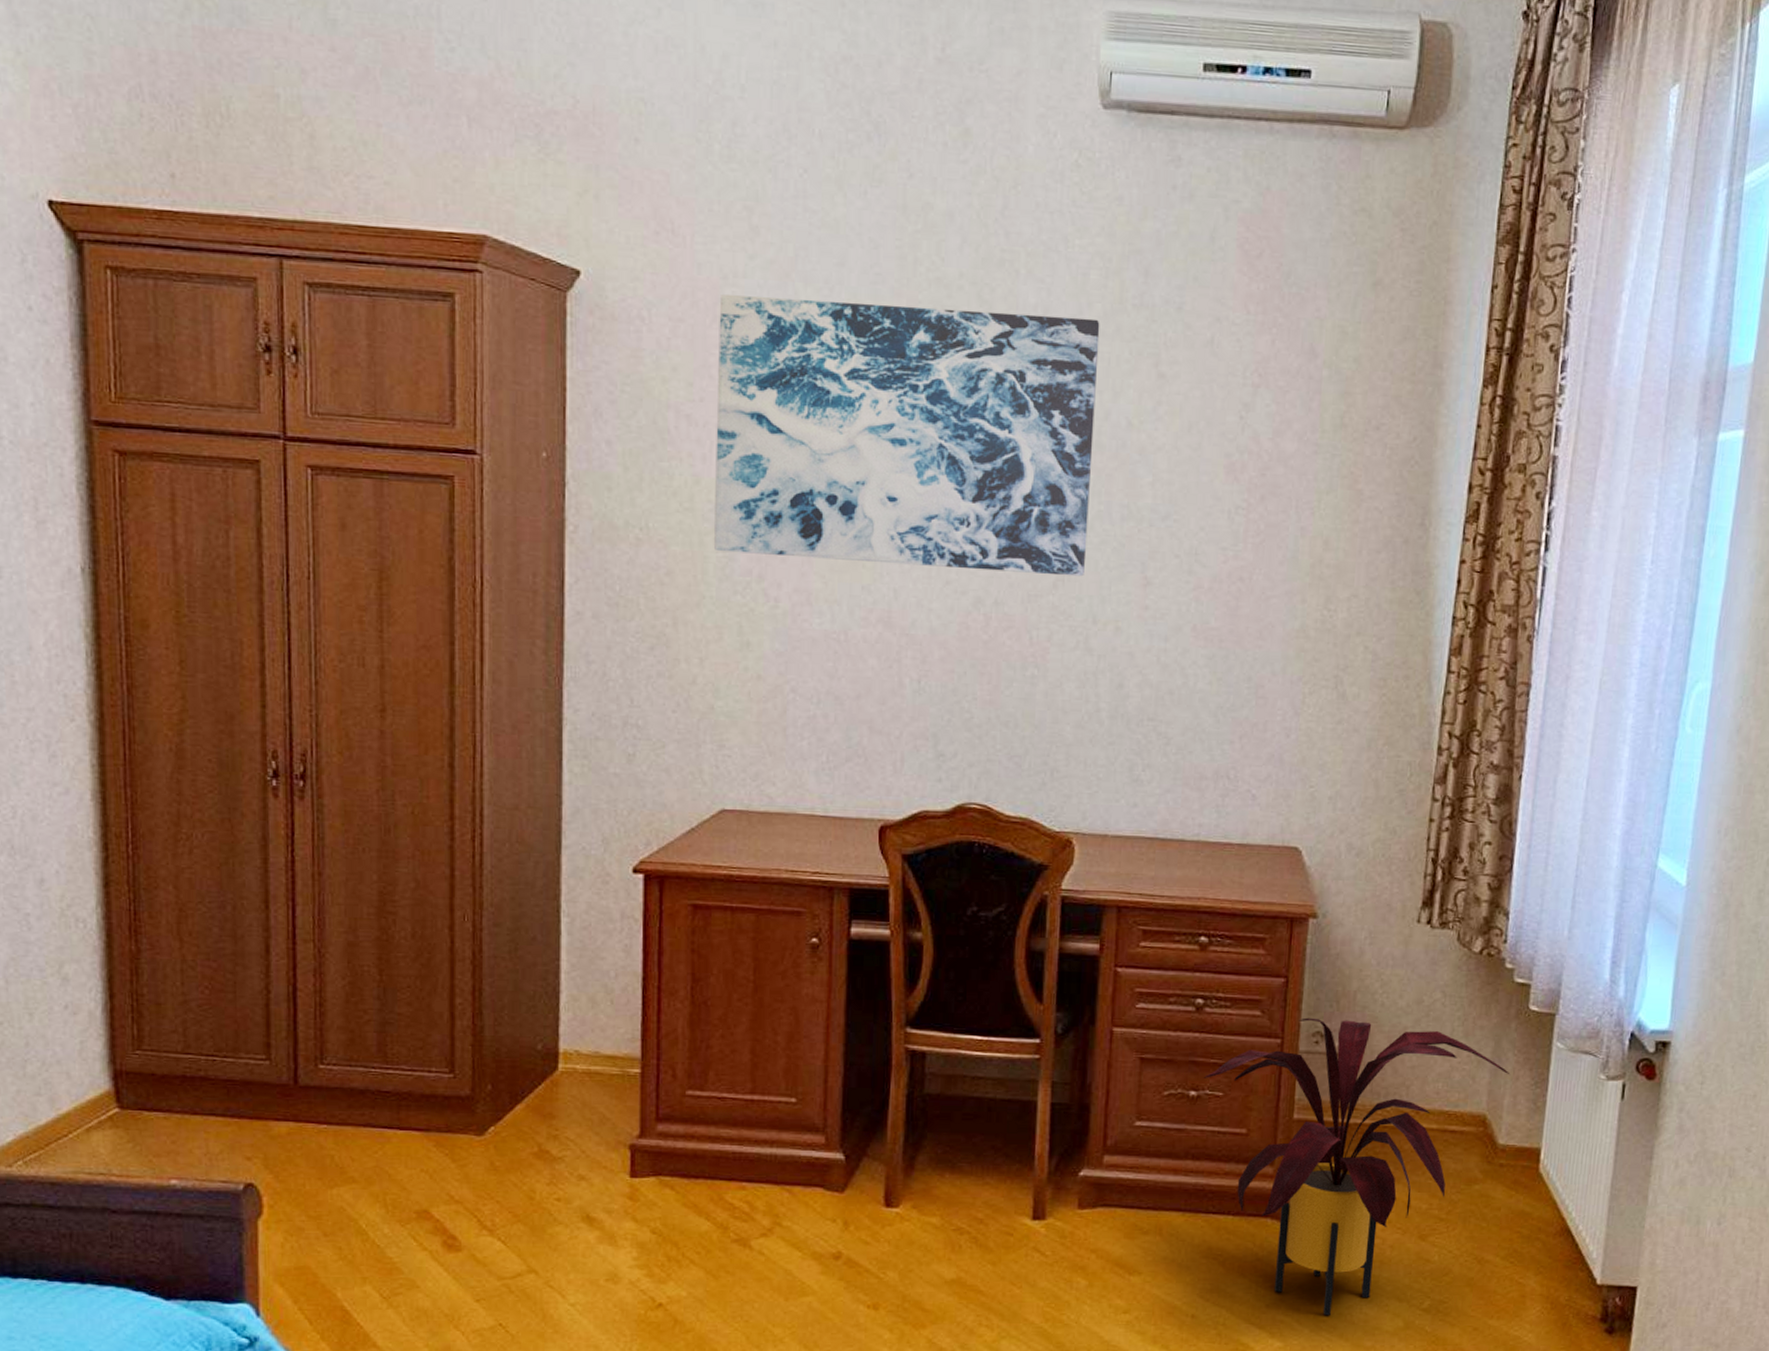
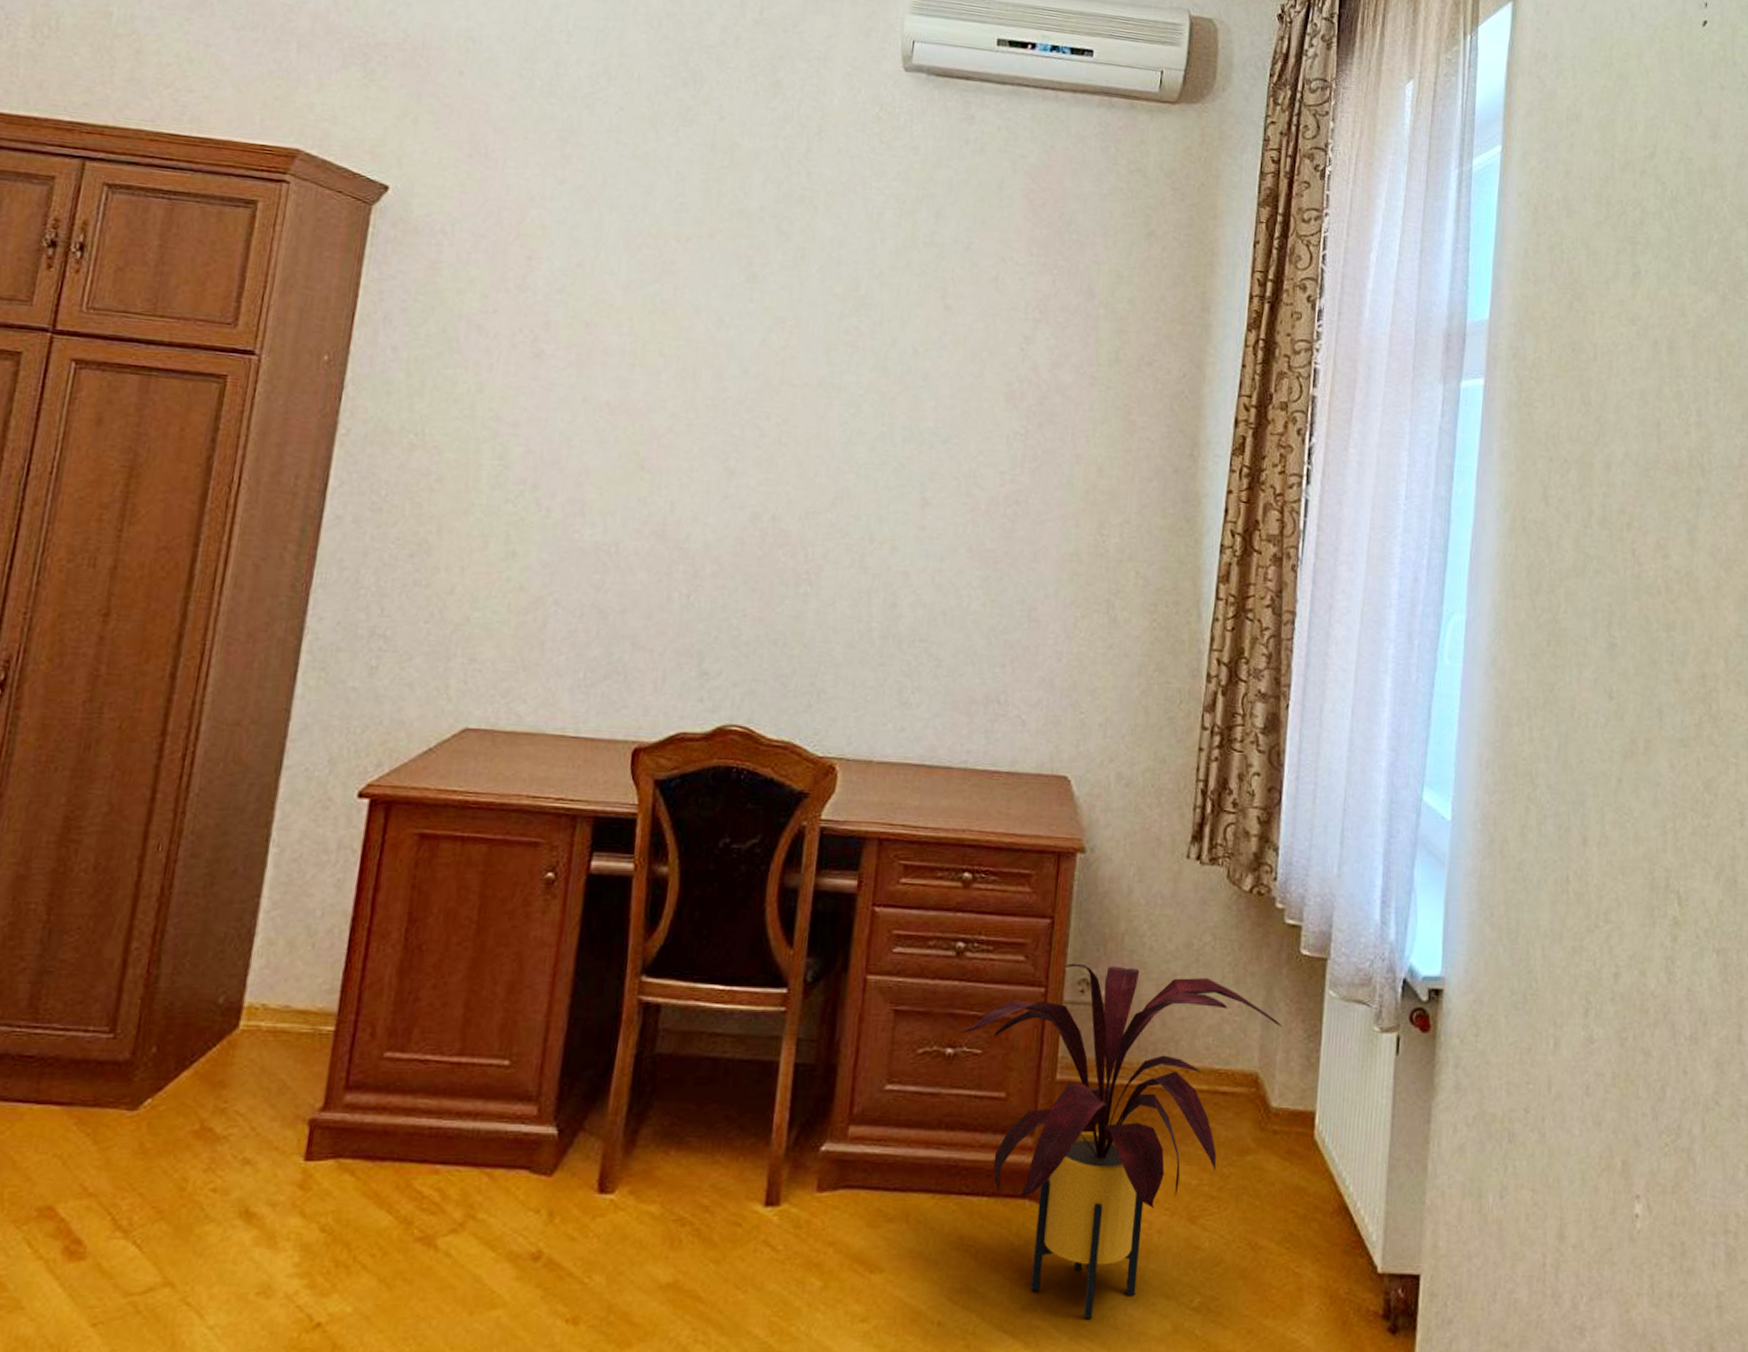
wall art: present [713,295,1100,577] -> none [489,215,892,496]

